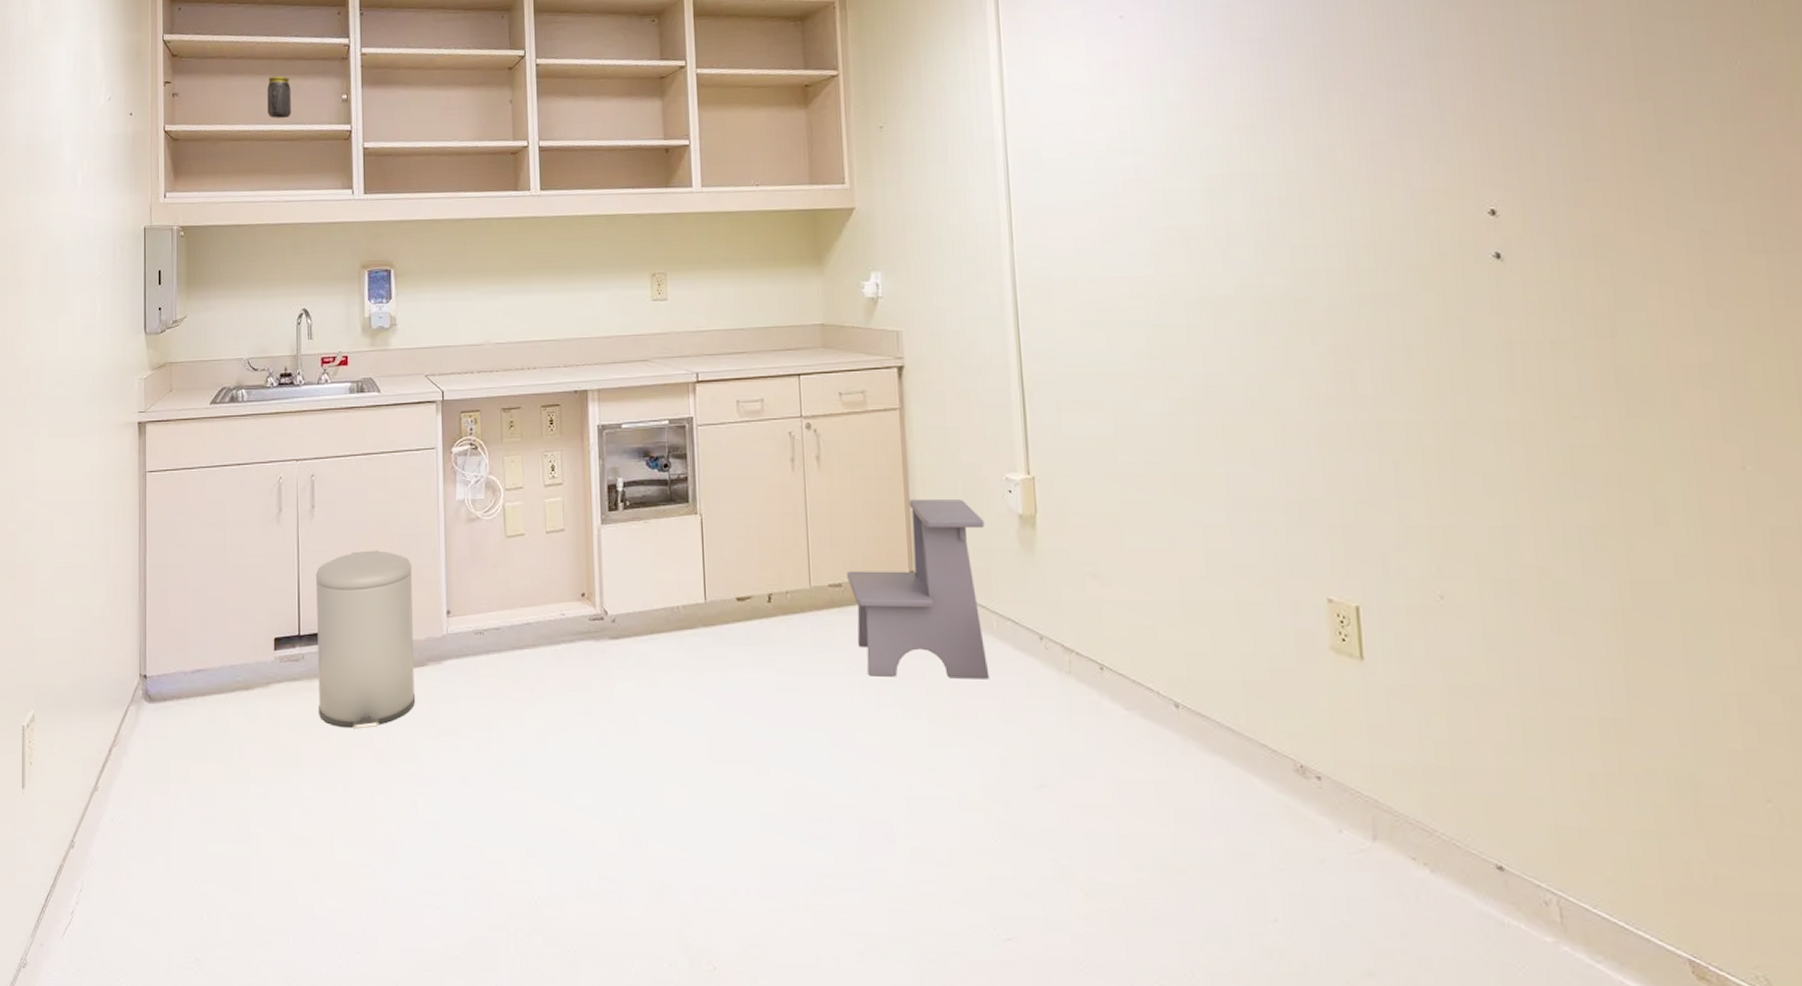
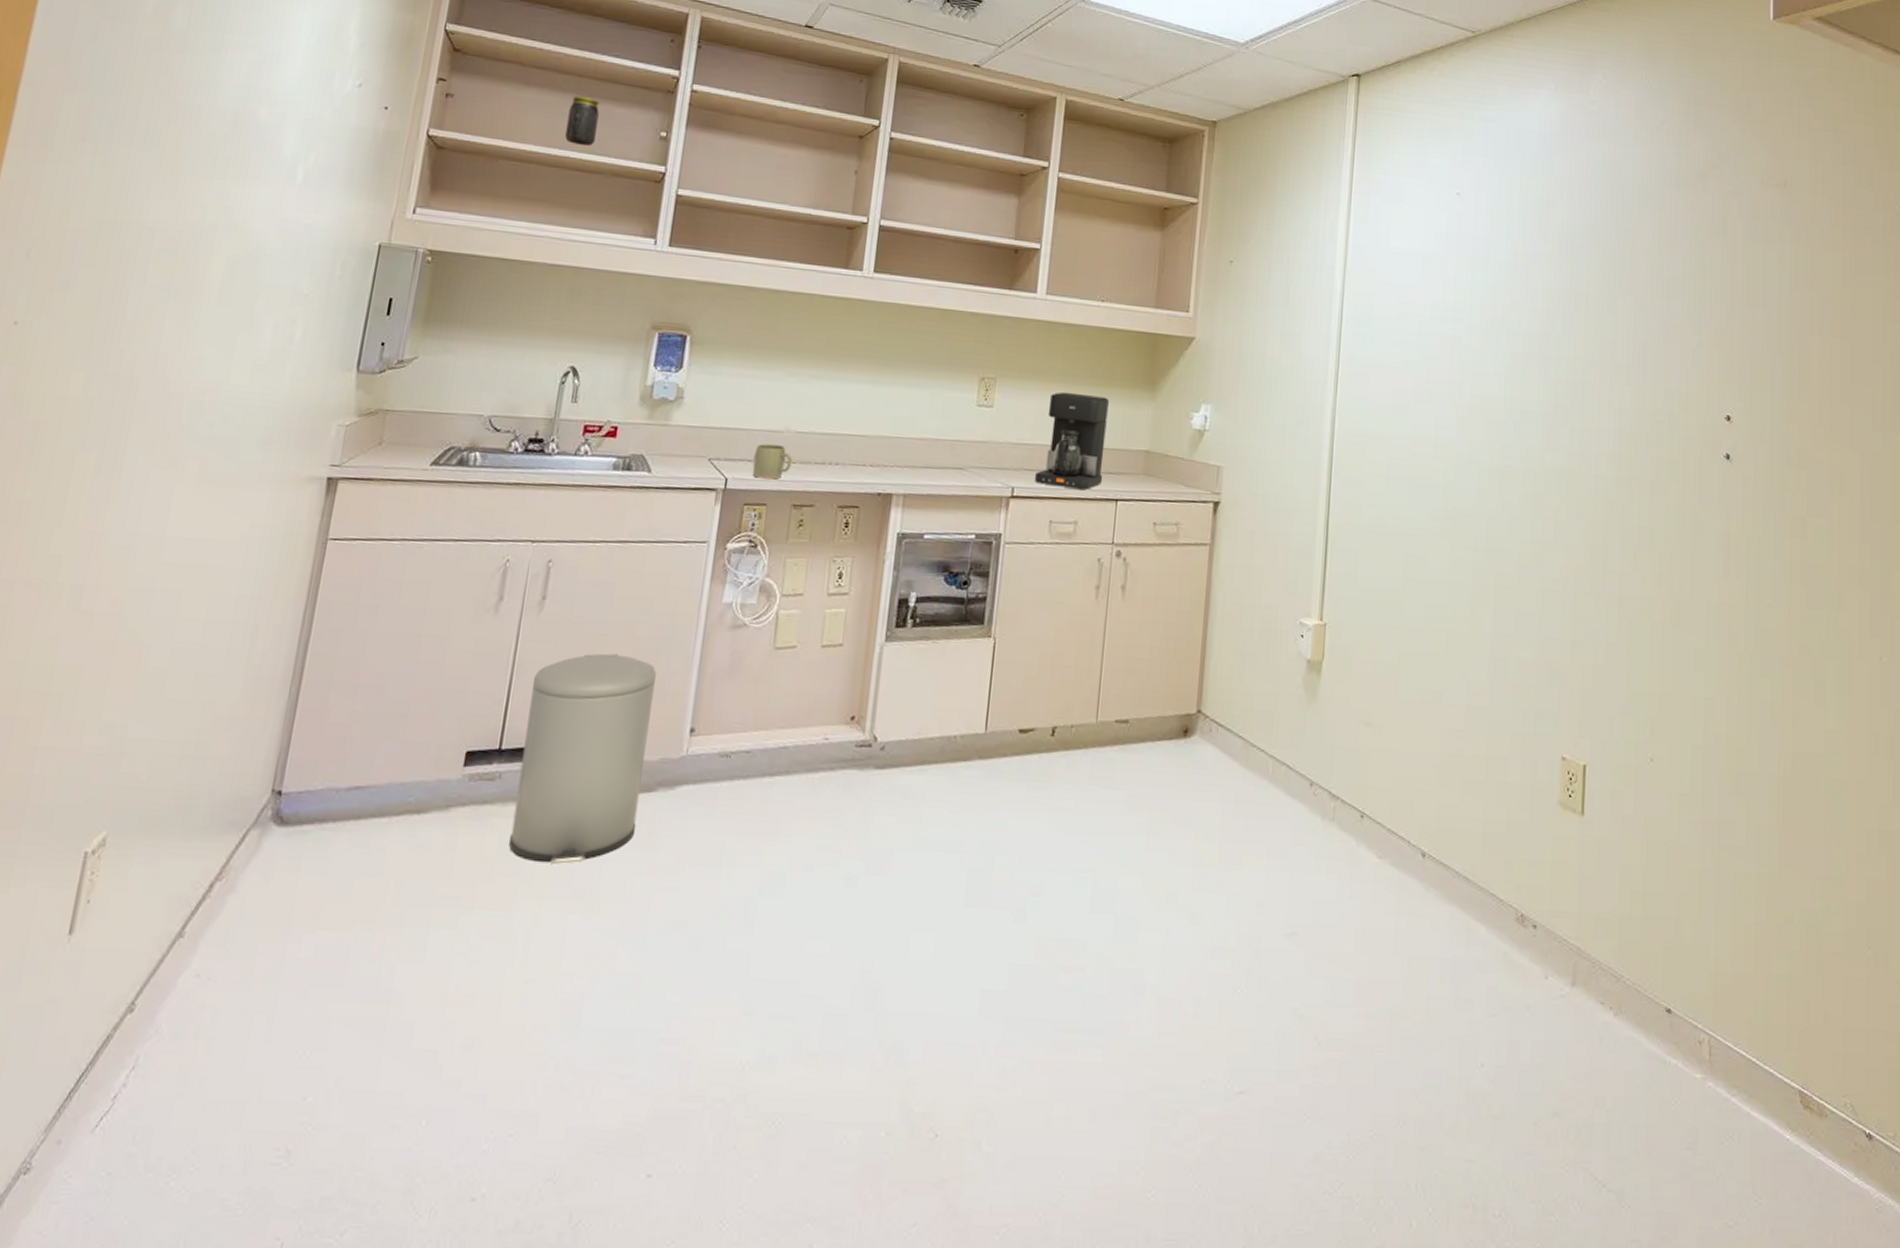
mug: none [463,357,496,388] -> present [752,444,793,479]
coffee maker: none [717,277,783,369] -> present [1035,391,1109,491]
step stool: present [847,499,990,680] -> none [1135,637,1275,824]

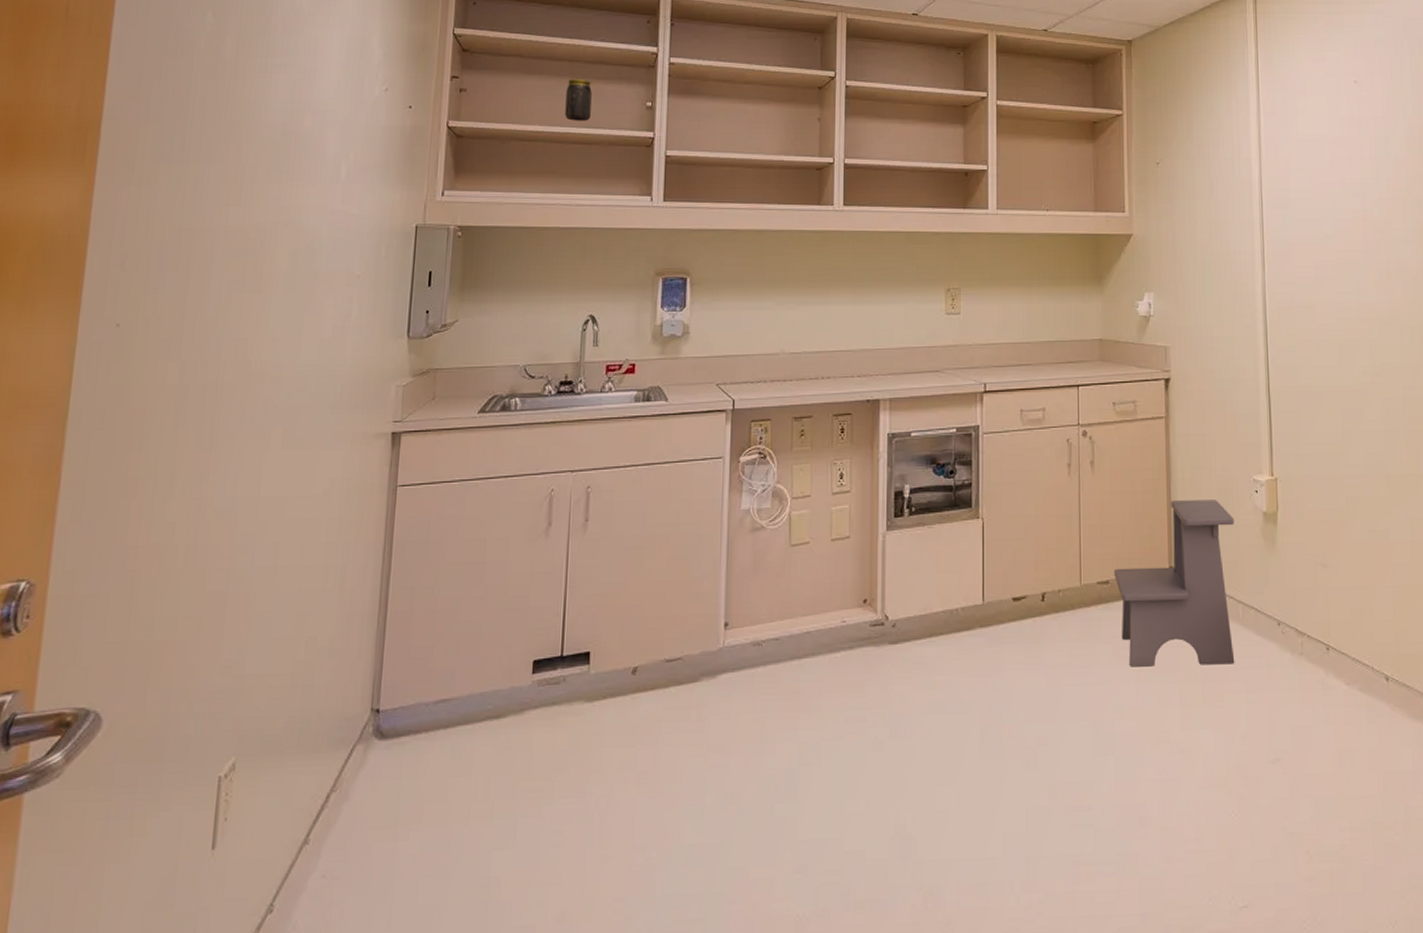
pedal bin: present [509,653,657,864] -> none [578,563,691,753]
mug: present [752,444,793,479] -> none [755,366,790,397]
coffee maker: present [1035,391,1109,491] -> none [1004,294,1064,380]
step stool: none [1135,637,1275,824] -> present [1114,500,1235,667]

